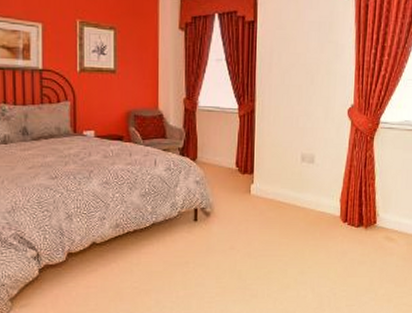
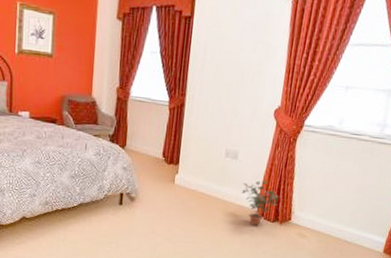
potted plant: none [322,183,362,233] -> present [242,180,280,226]

